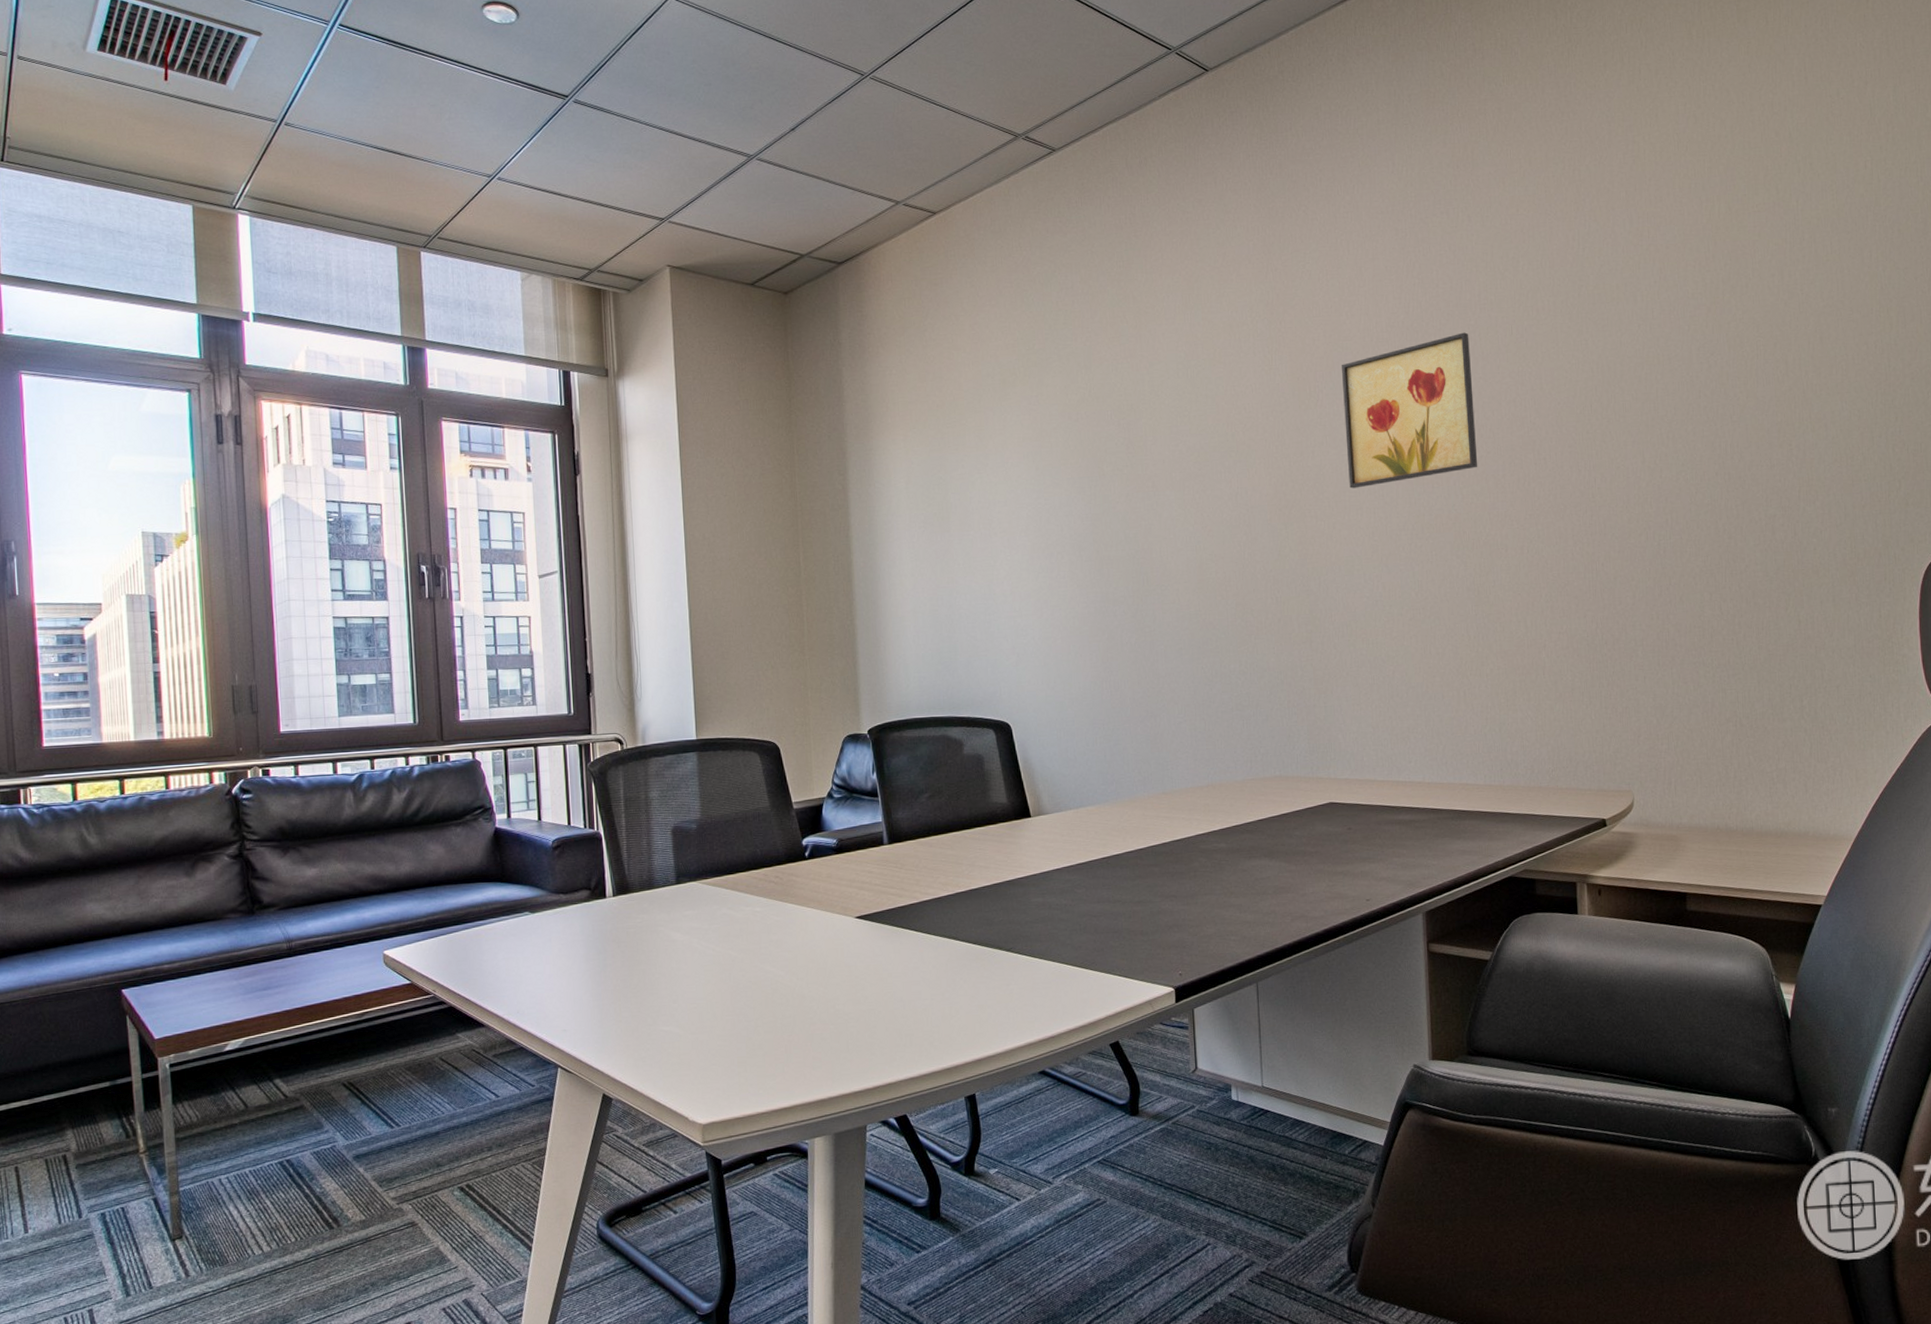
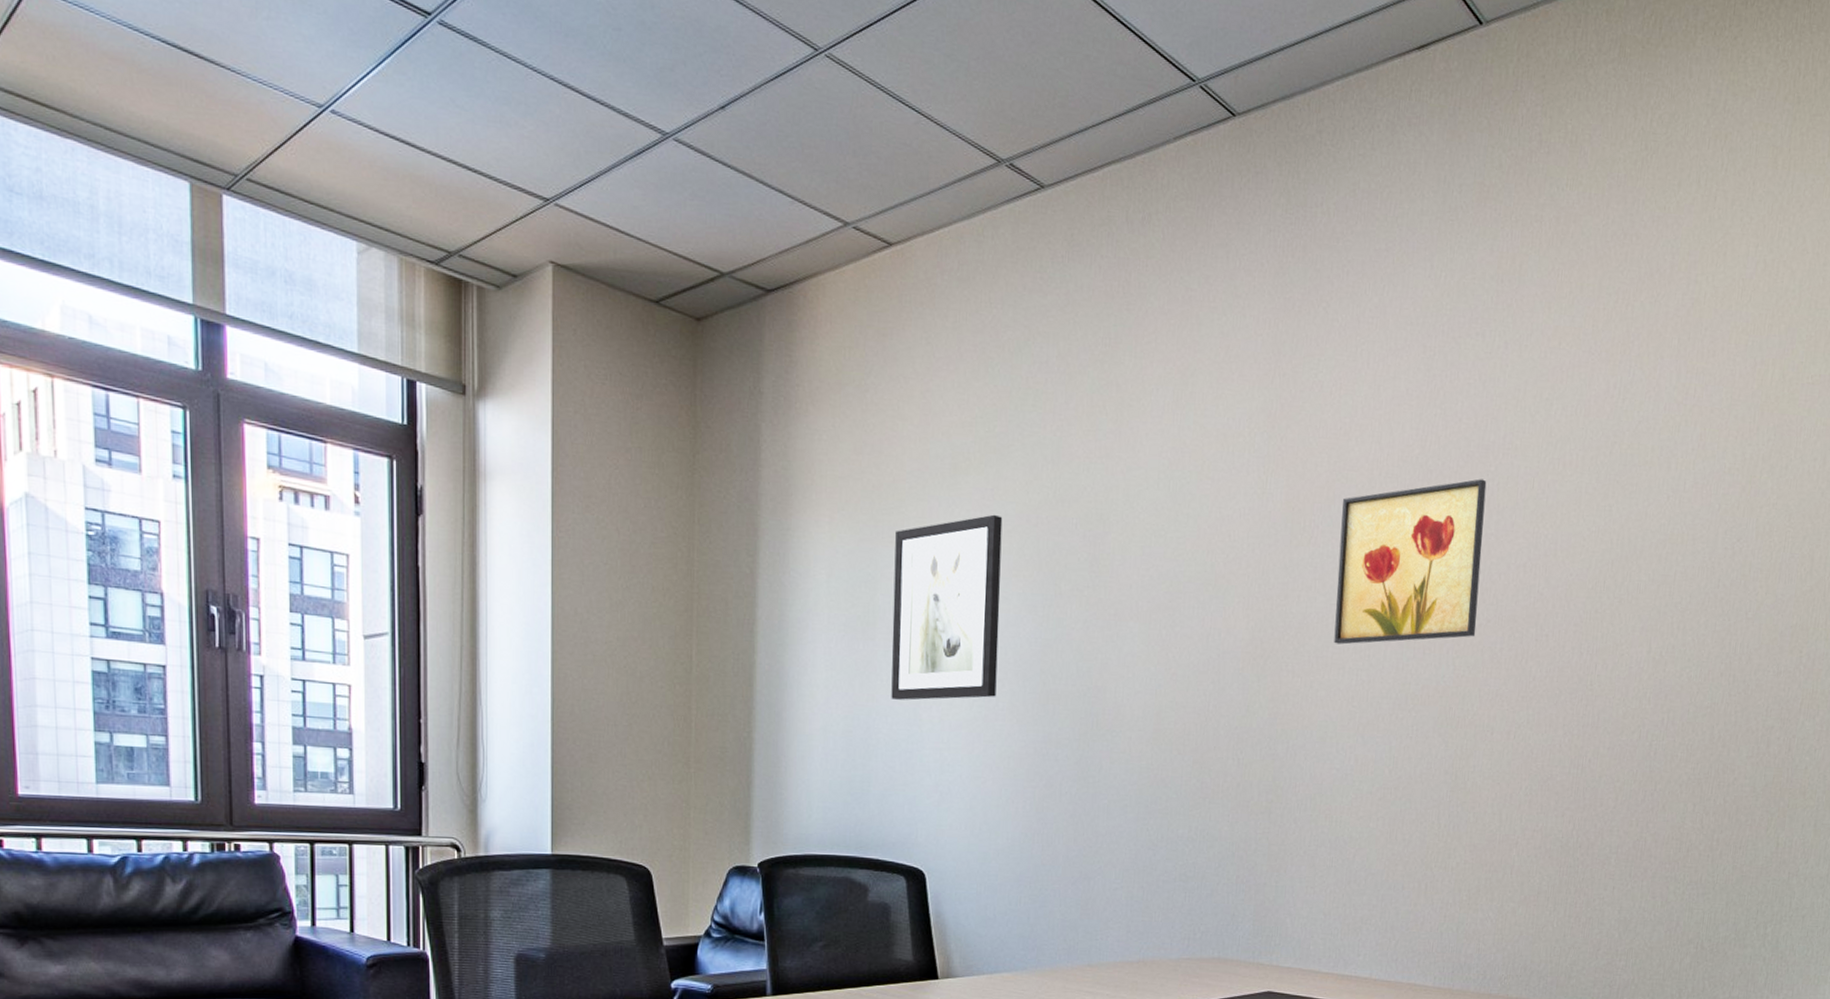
wall art: none [959,416,1057,579] -> present [891,514,1003,700]

